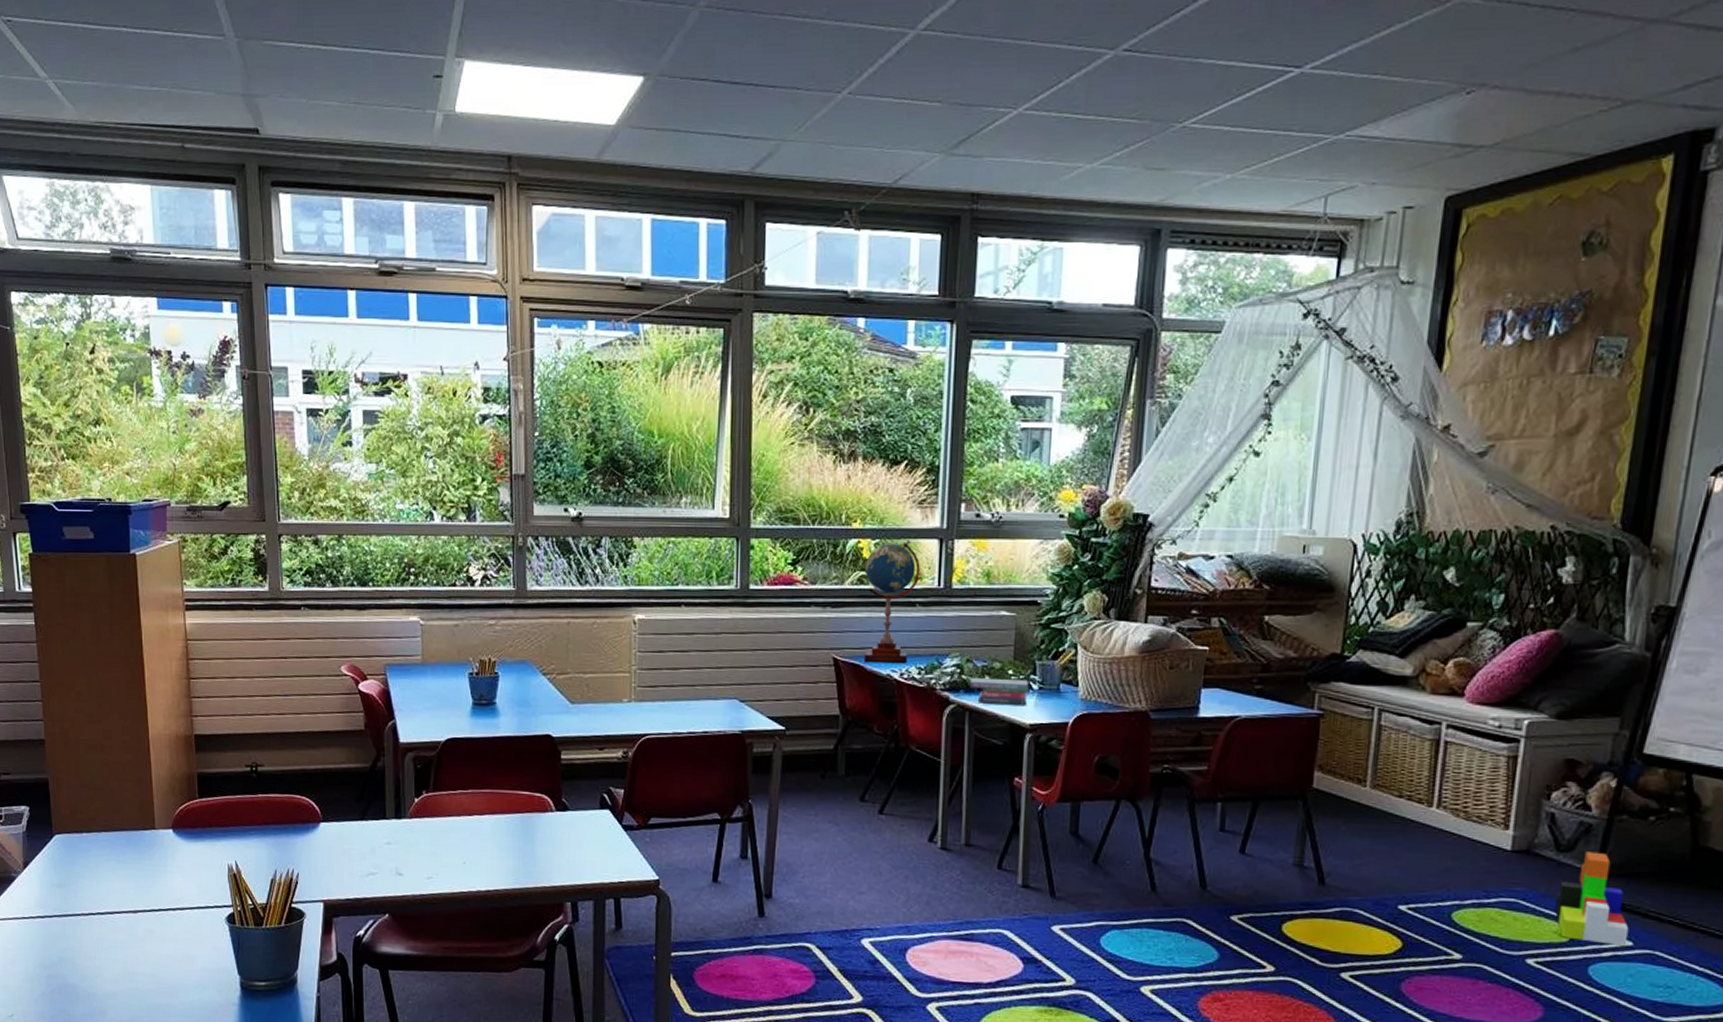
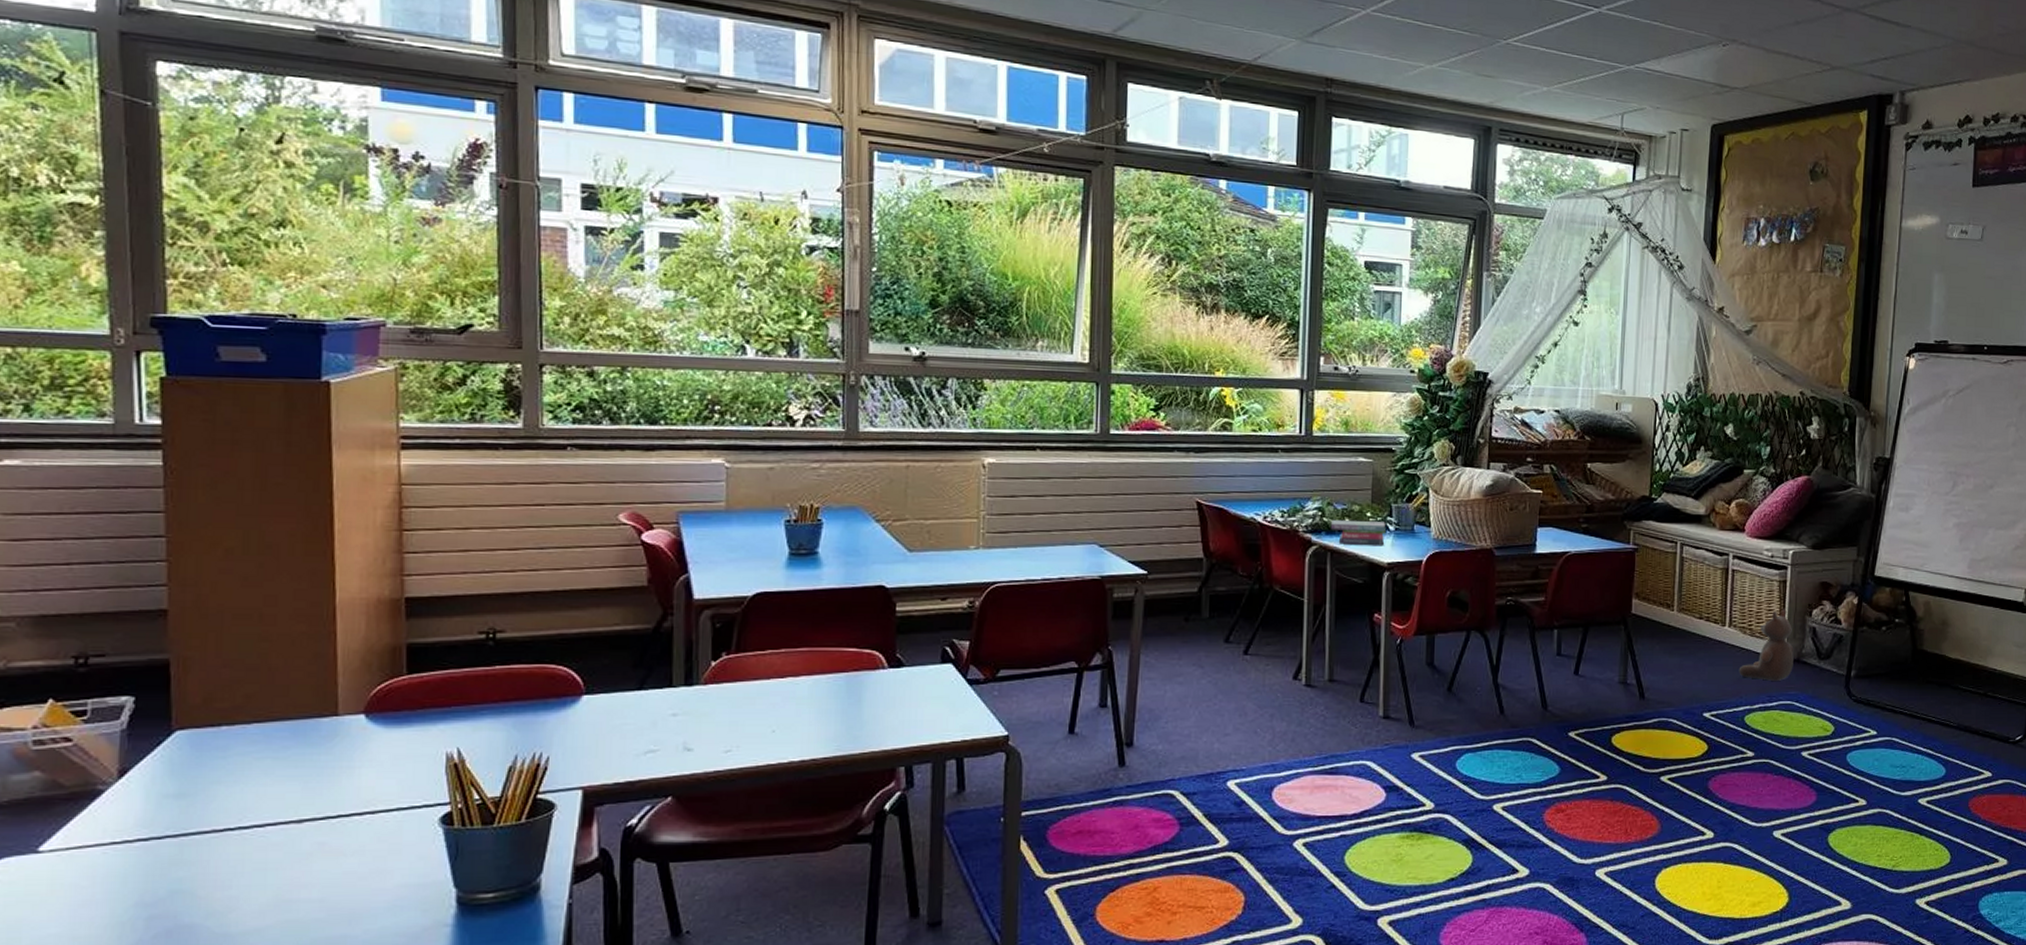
globe: present [863,540,920,664] -> none [1227,389,1282,507]
stuffed bear: none [1447,790,1523,874] -> present [1739,609,1794,681]
toy blocks: present [1554,851,1629,946] -> none [1819,658,1873,735]

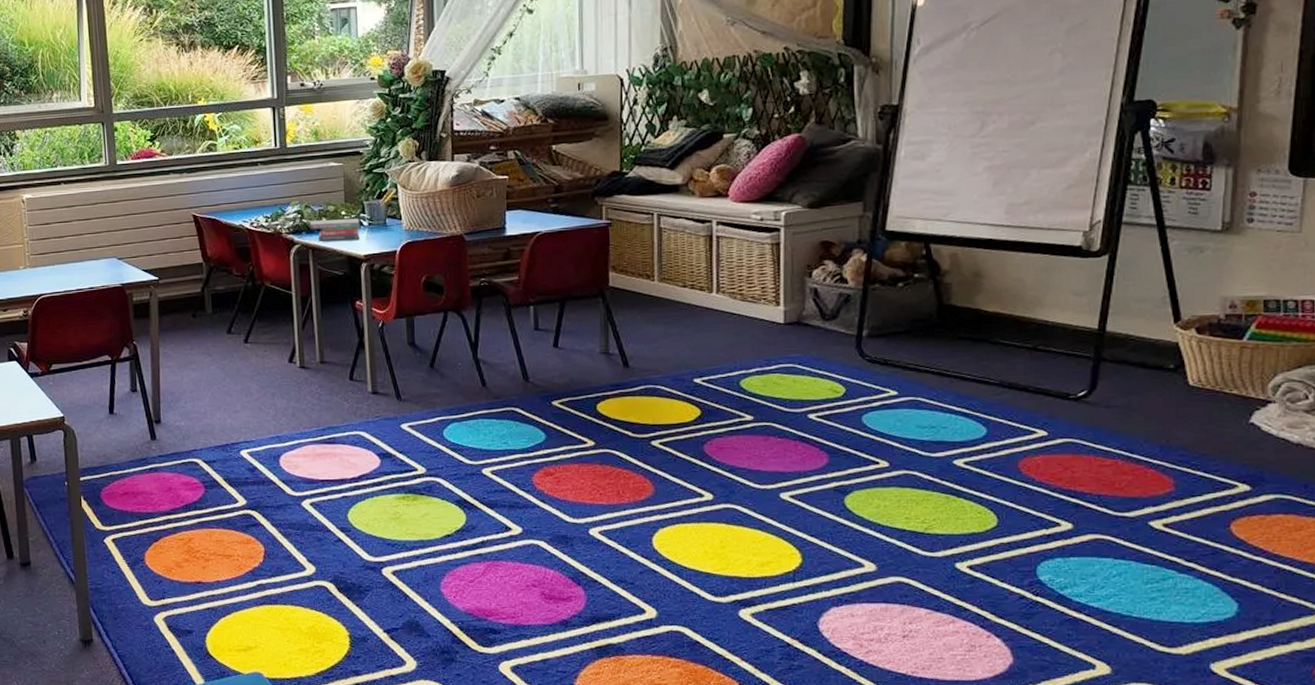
stuffed bear: present [1739,609,1794,681] -> none [730,272,793,345]

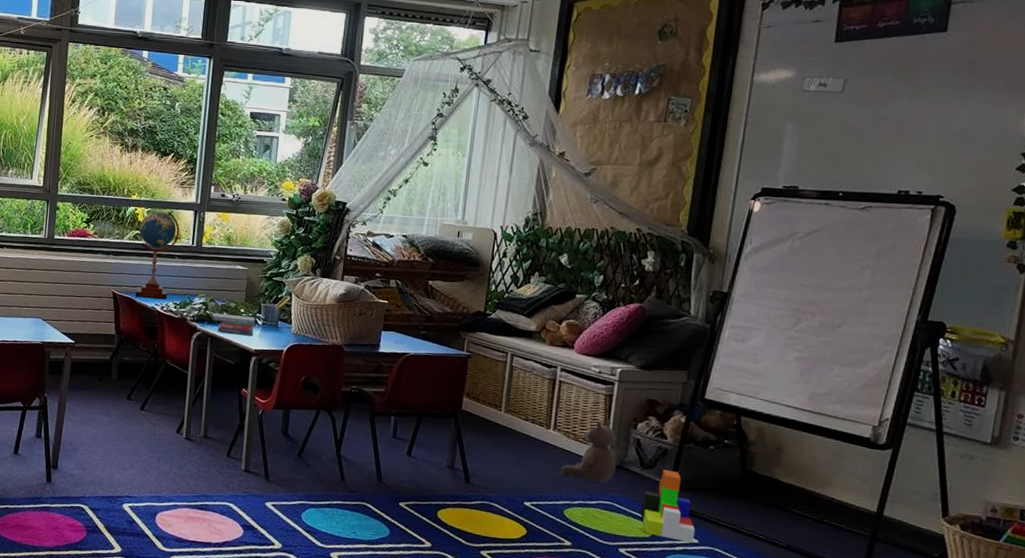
globe: none [211,111,259,217] -> present [135,210,180,299]
stuffed bear: none [730,272,793,345] -> present [560,420,617,483]
toy blocks: none [827,317,893,396] -> present [640,469,695,543]

